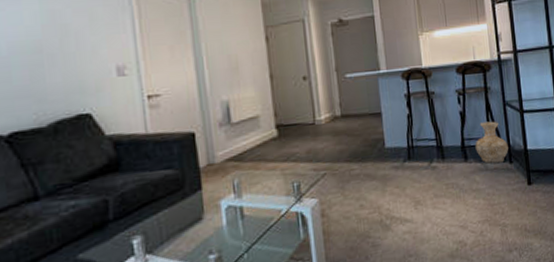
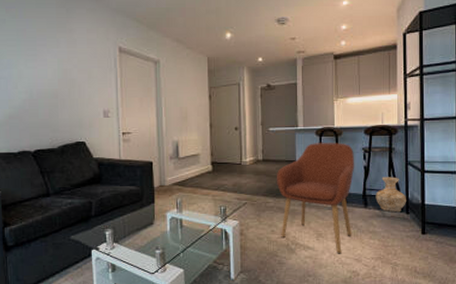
armchair: none [360,86,454,223] -> present [277,143,355,254]

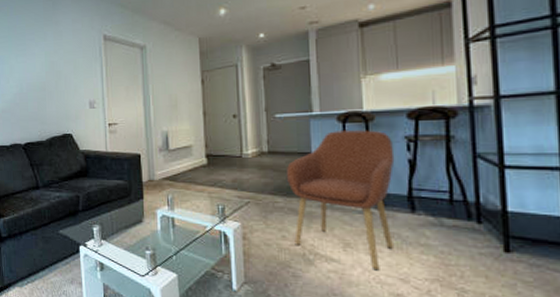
vase: present [375,177,406,213] -> none [427,173,477,221]

